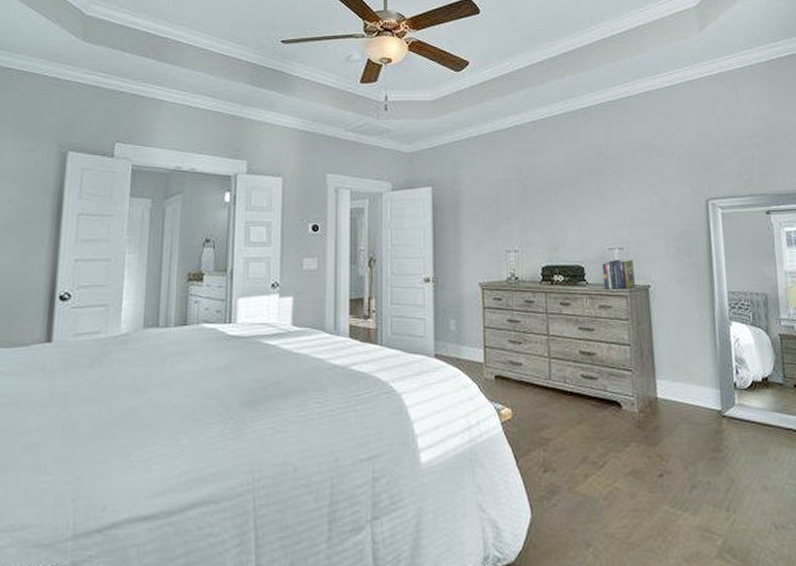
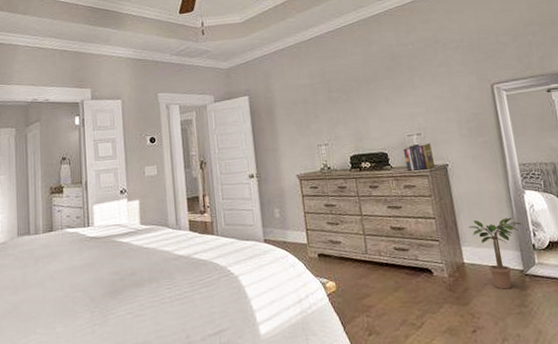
potted plant: none [665,350,725,431] -> present [468,217,522,290]

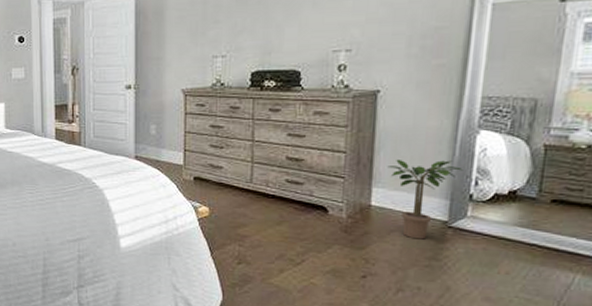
books: present [403,142,436,171] -> none [322,61,362,96]

